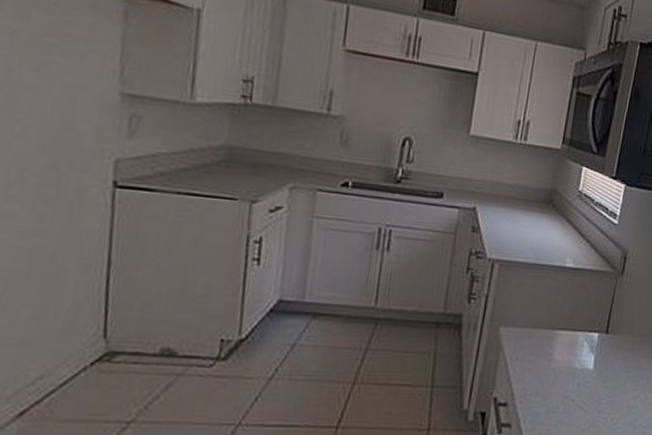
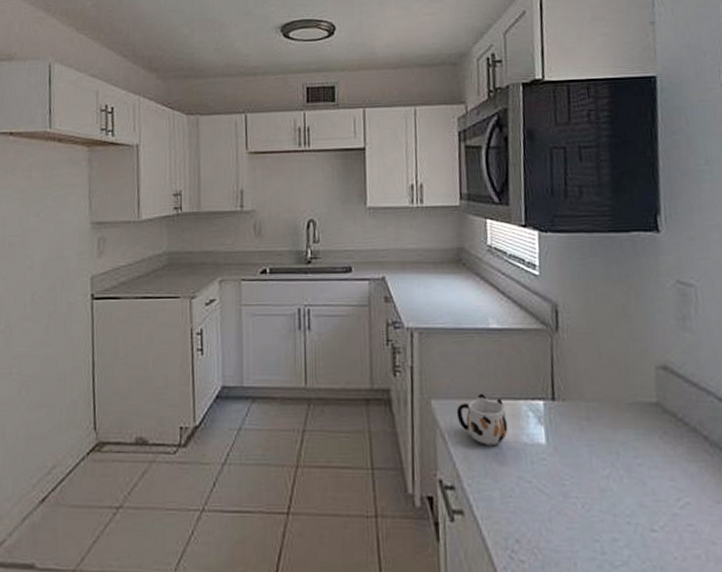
mug: none [521,324,565,369] -> present [456,394,508,445]

